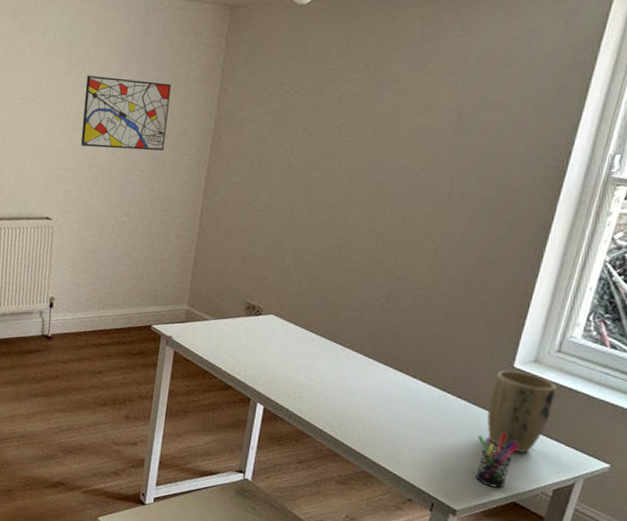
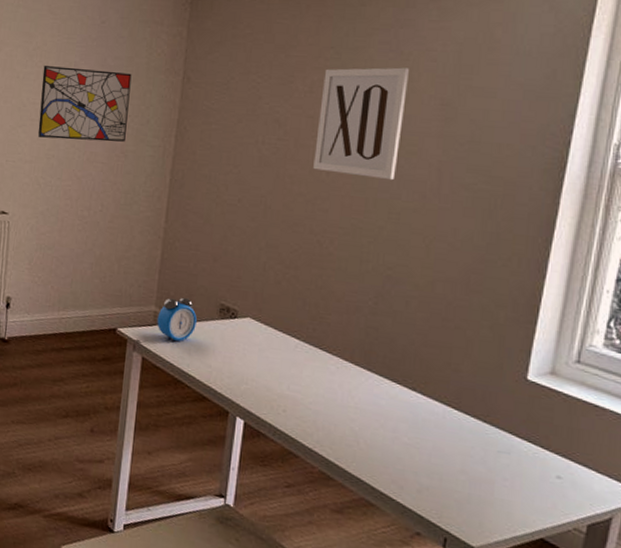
alarm clock: none [188,296,225,337] -> present [157,297,197,341]
wall art: none [337,80,432,188] -> present [313,67,410,181]
pen holder: present [475,432,519,488] -> none [492,455,542,522]
plant pot: present [487,370,556,453] -> none [501,383,579,480]

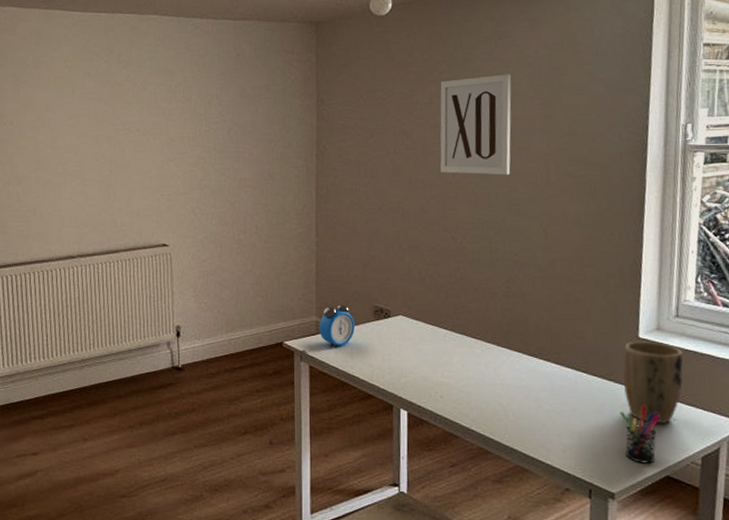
wall art: present [37,66,132,142] -> none [187,100,271,169]
pen holder: none [492,455,542,522] -> present [619,404,660,464]
plant pot: none [501,383,579,480] -> present [623,341,683,423]

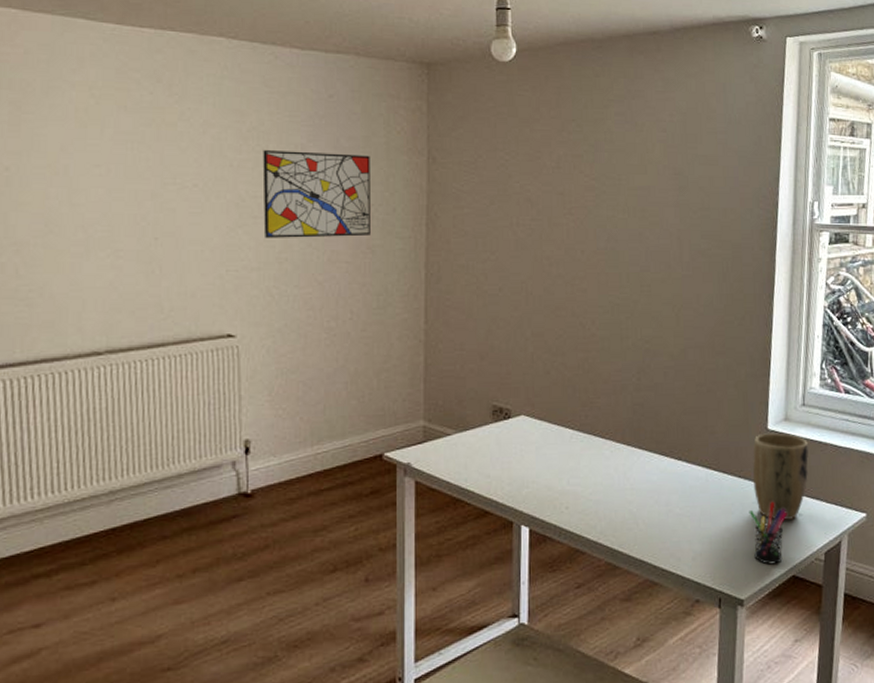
wall art: none [187,100,271,169] -> present [262,150,370,238]
alarm clock: present [319,304,355,347] -> none [427,404,470,457]
wall art: present [440,74,512,176] -> none [568,138,645,253]

